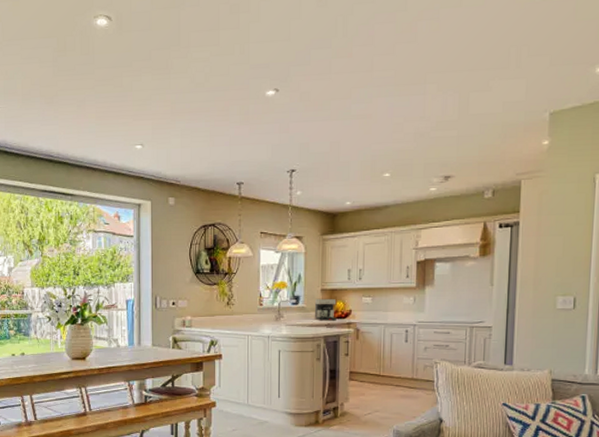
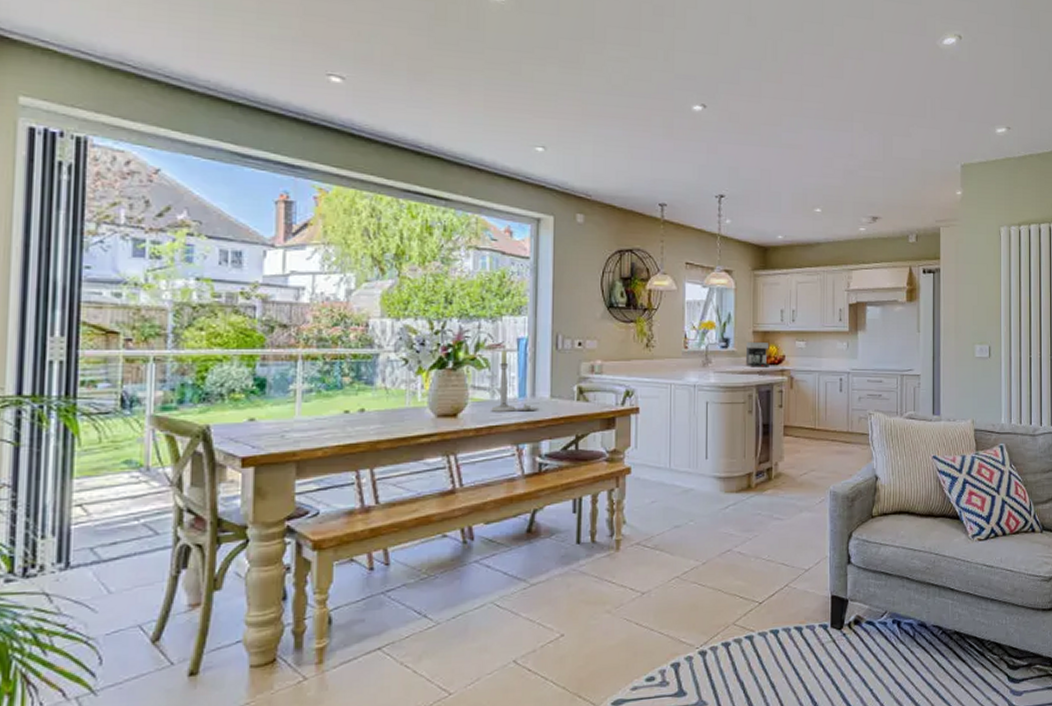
candlestick: none [109,309,143,356] -> present [491,350,538,412]

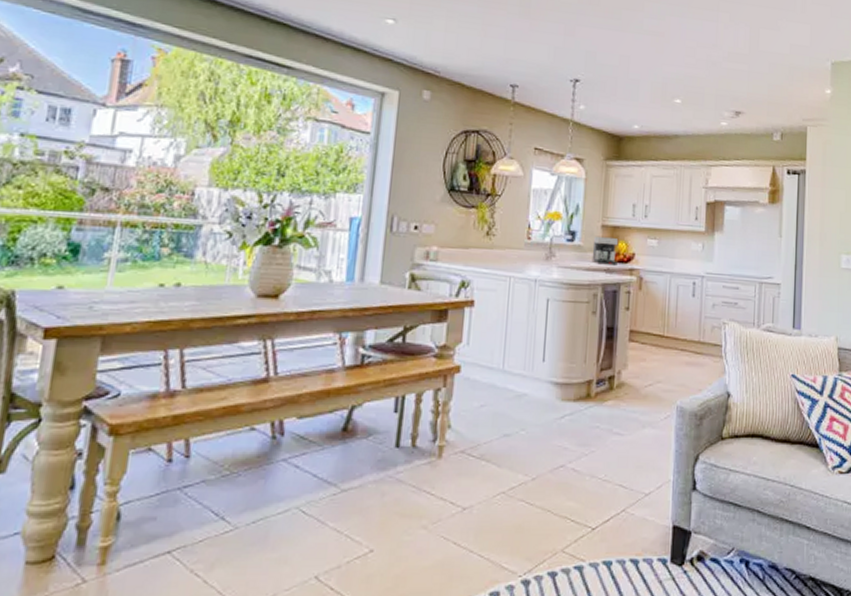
candlestick: present [491,350,538,412] -> none [315,229,366,297]

